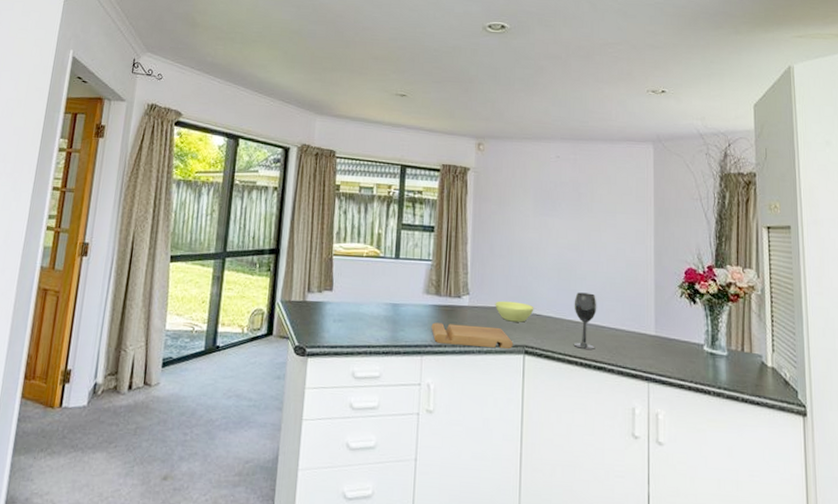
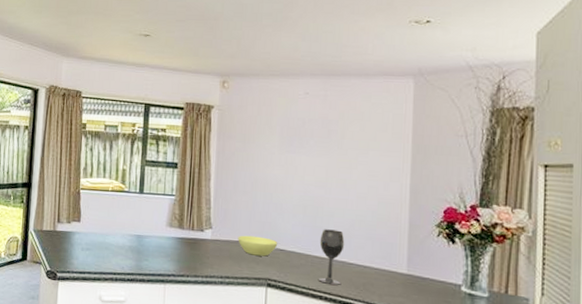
cutting board: present [431,322,513,350] -> none [174,254,256,282]

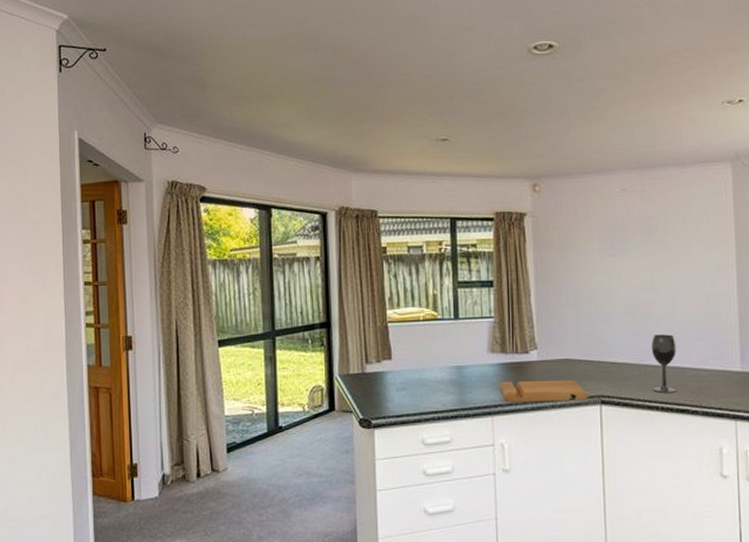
cutting board: none [174,254,256,282] -> present [499,379,589,402]
soup bowl: present [238,235,278,257] -> none [566,351,608,372]

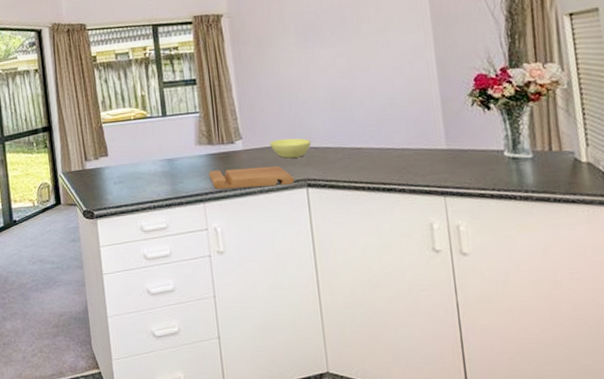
soup bowl: none [566,351,608,372] -> present [270,138,311,159]
wine glass: present [651,334,677,393] -> none [353,117,382,174]

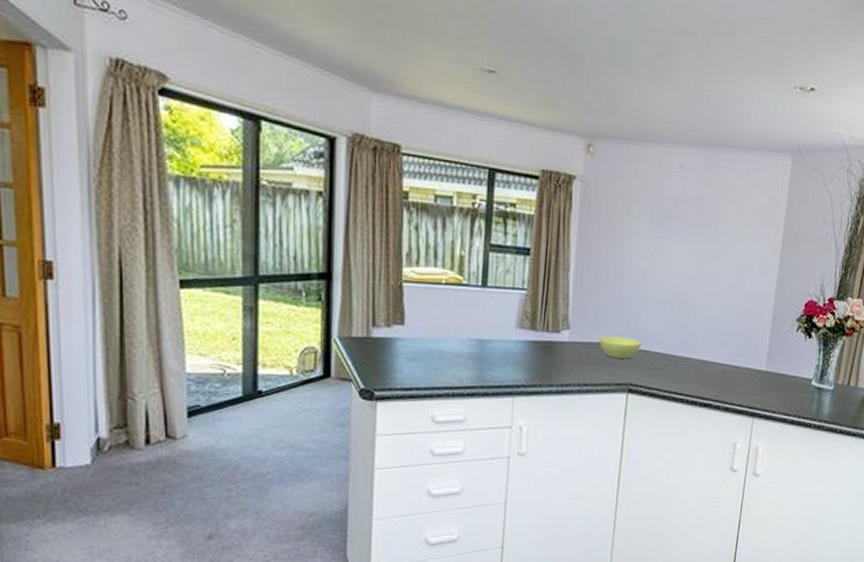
cutting board: present [209,165,295,189] -> none [524,360,617,388]

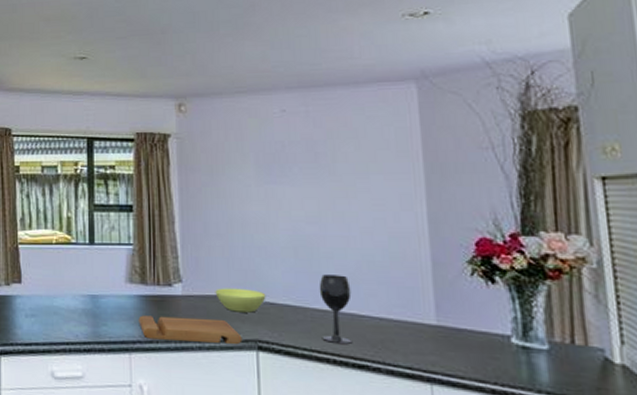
cutting board: none [524,360,617,388] -> present [138,315,243,345]
wine glass: none [680,326,711,386] -> present [319,274,353,344]

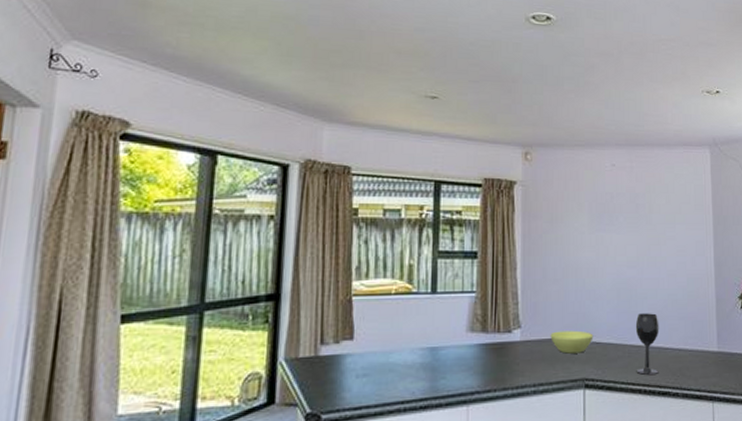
cutting board: present [138,315,243,345] -> none [478,361,572,388]

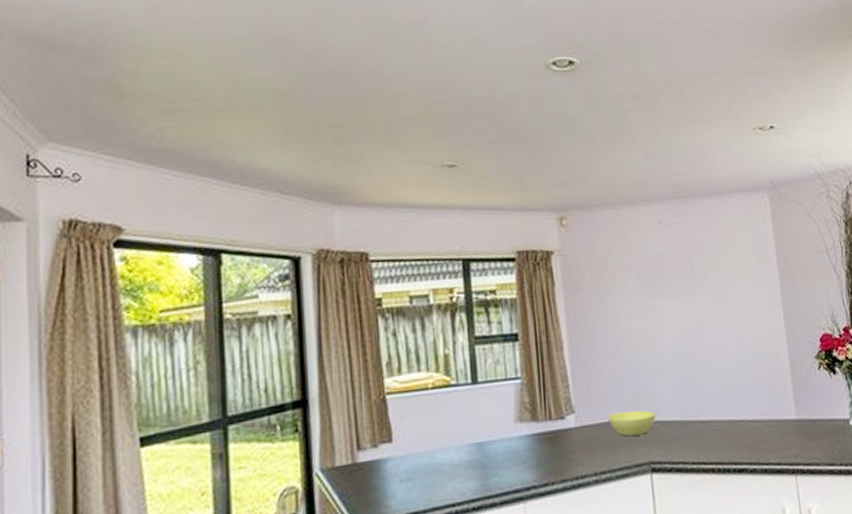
wine glass: present [635,313,659,375] -> none [701,383,733,452]

